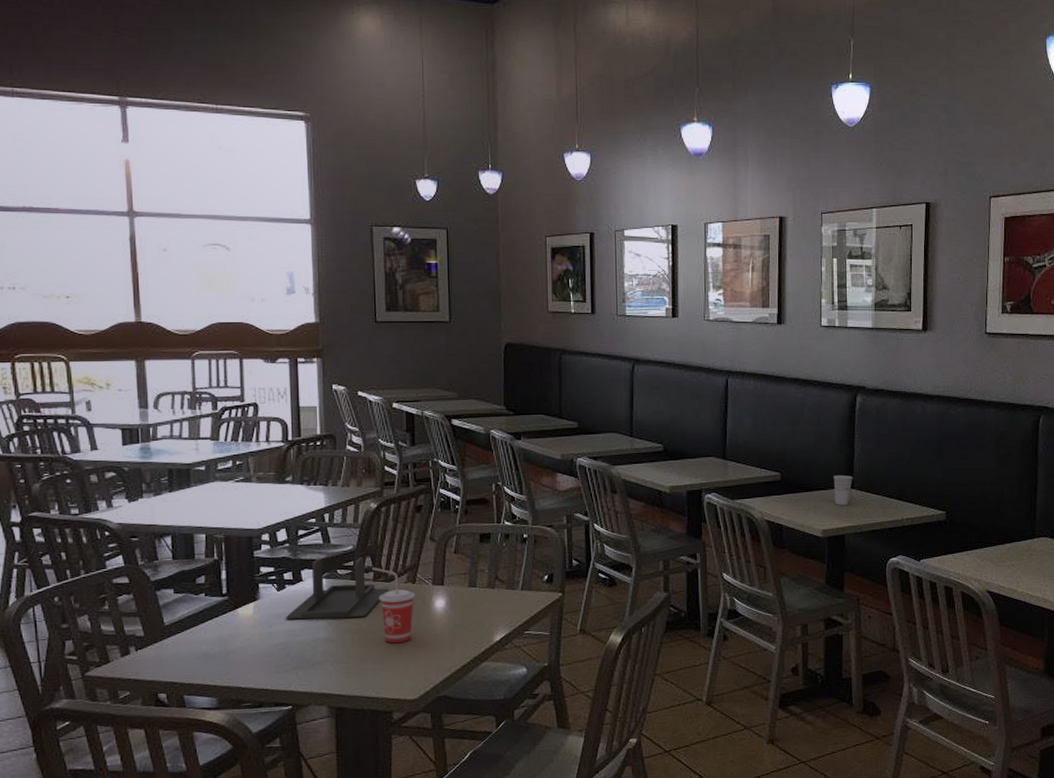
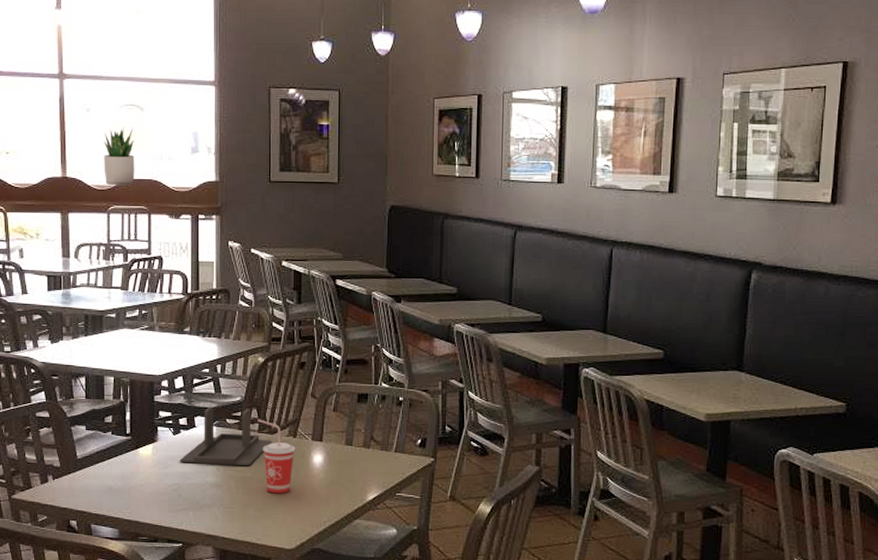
planter: none [184,267,223,330] -> present [104,127,135,186]
cup: present [833,474,853,505] -> none [721,356,743,389]

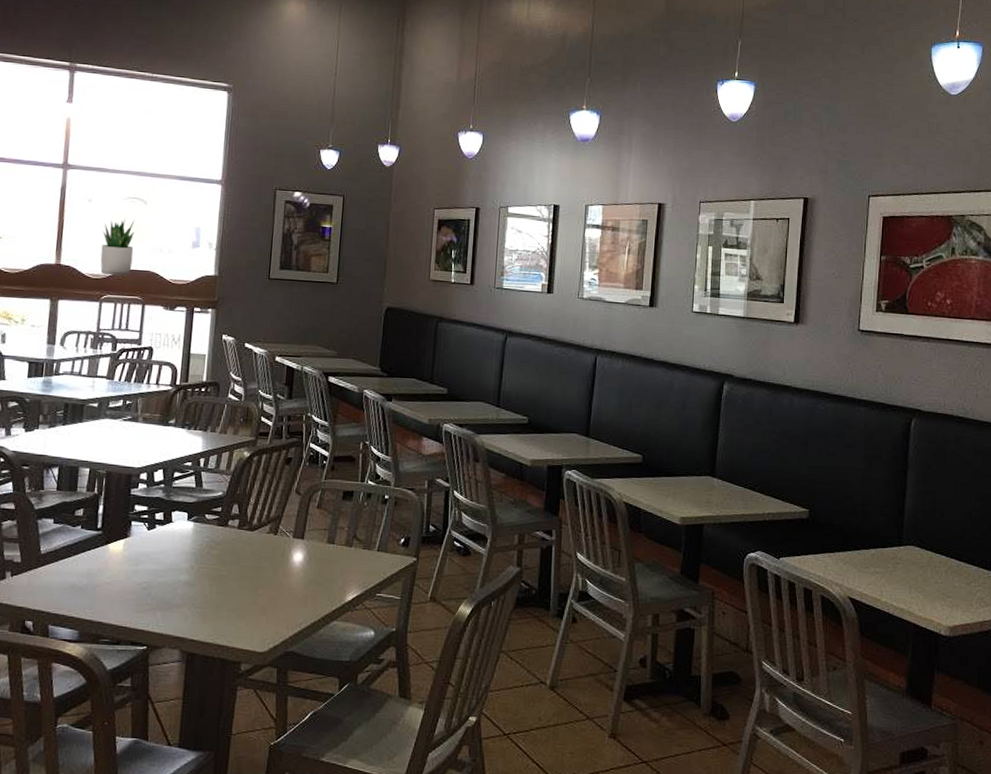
napkin holder: present [180,406,272,467] -> none [152,501,251,564]
beverage cup: present [257,419,296,494] -> none [238,515,276,594]

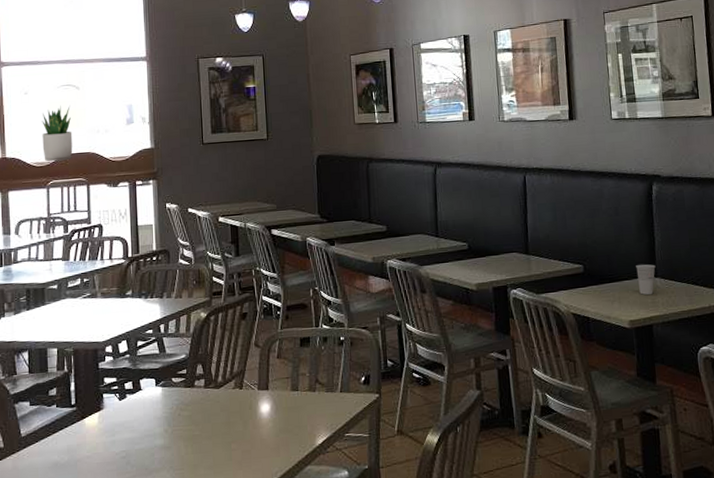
cup: none [695,462,715,494] -> present [636,264,656,295]

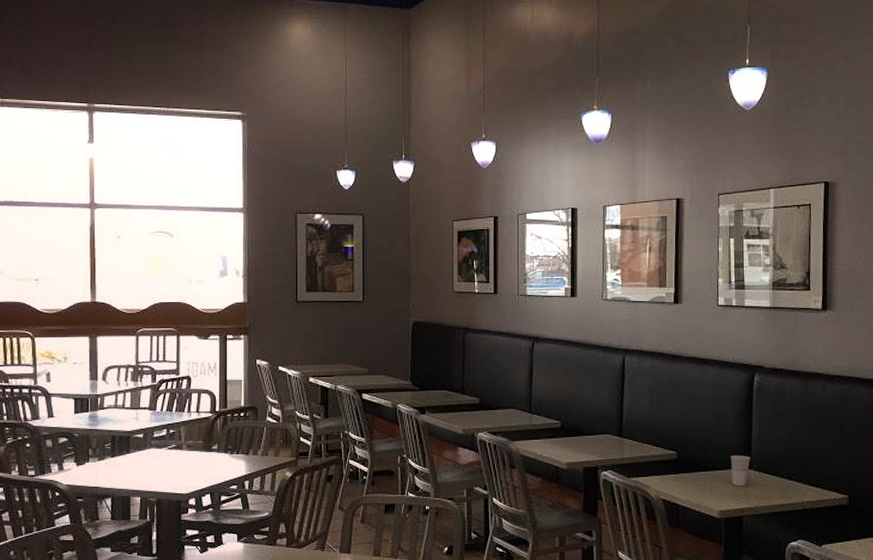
planter: present [42,105,73,162] -> none [133,253,164,309]

